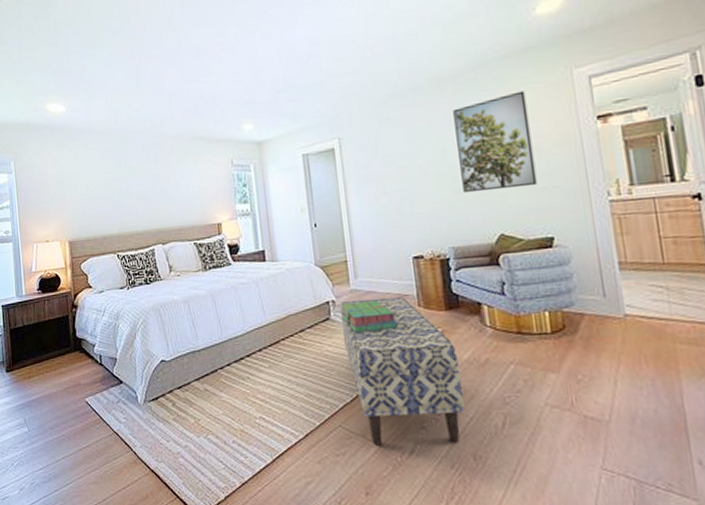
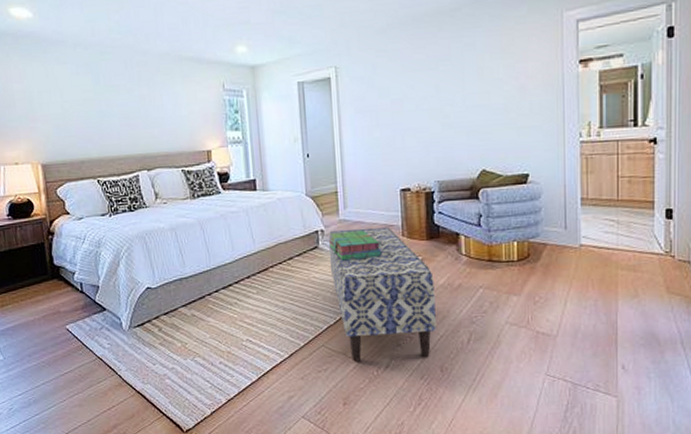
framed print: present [453,90,538,194] -> none [449,30,520,130]

